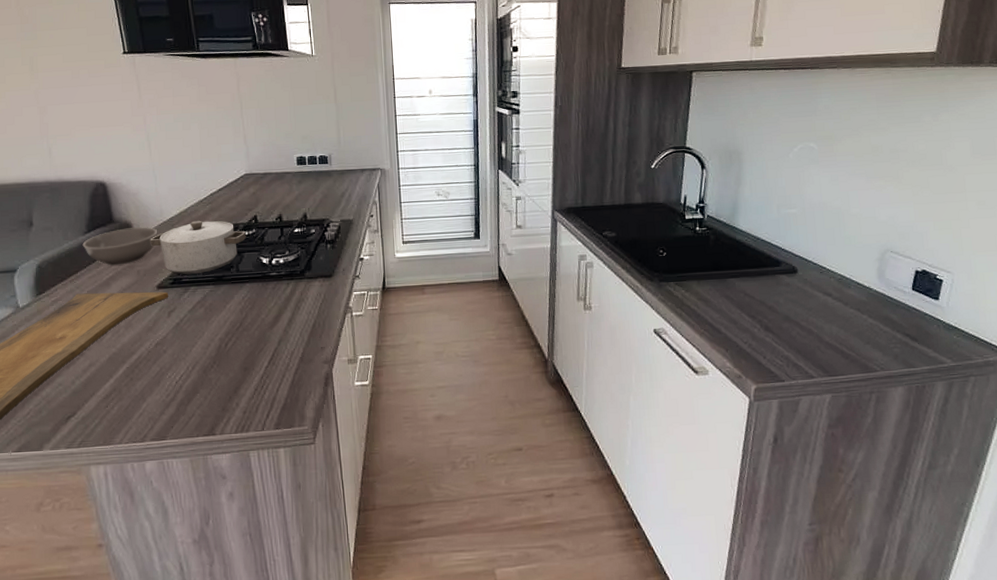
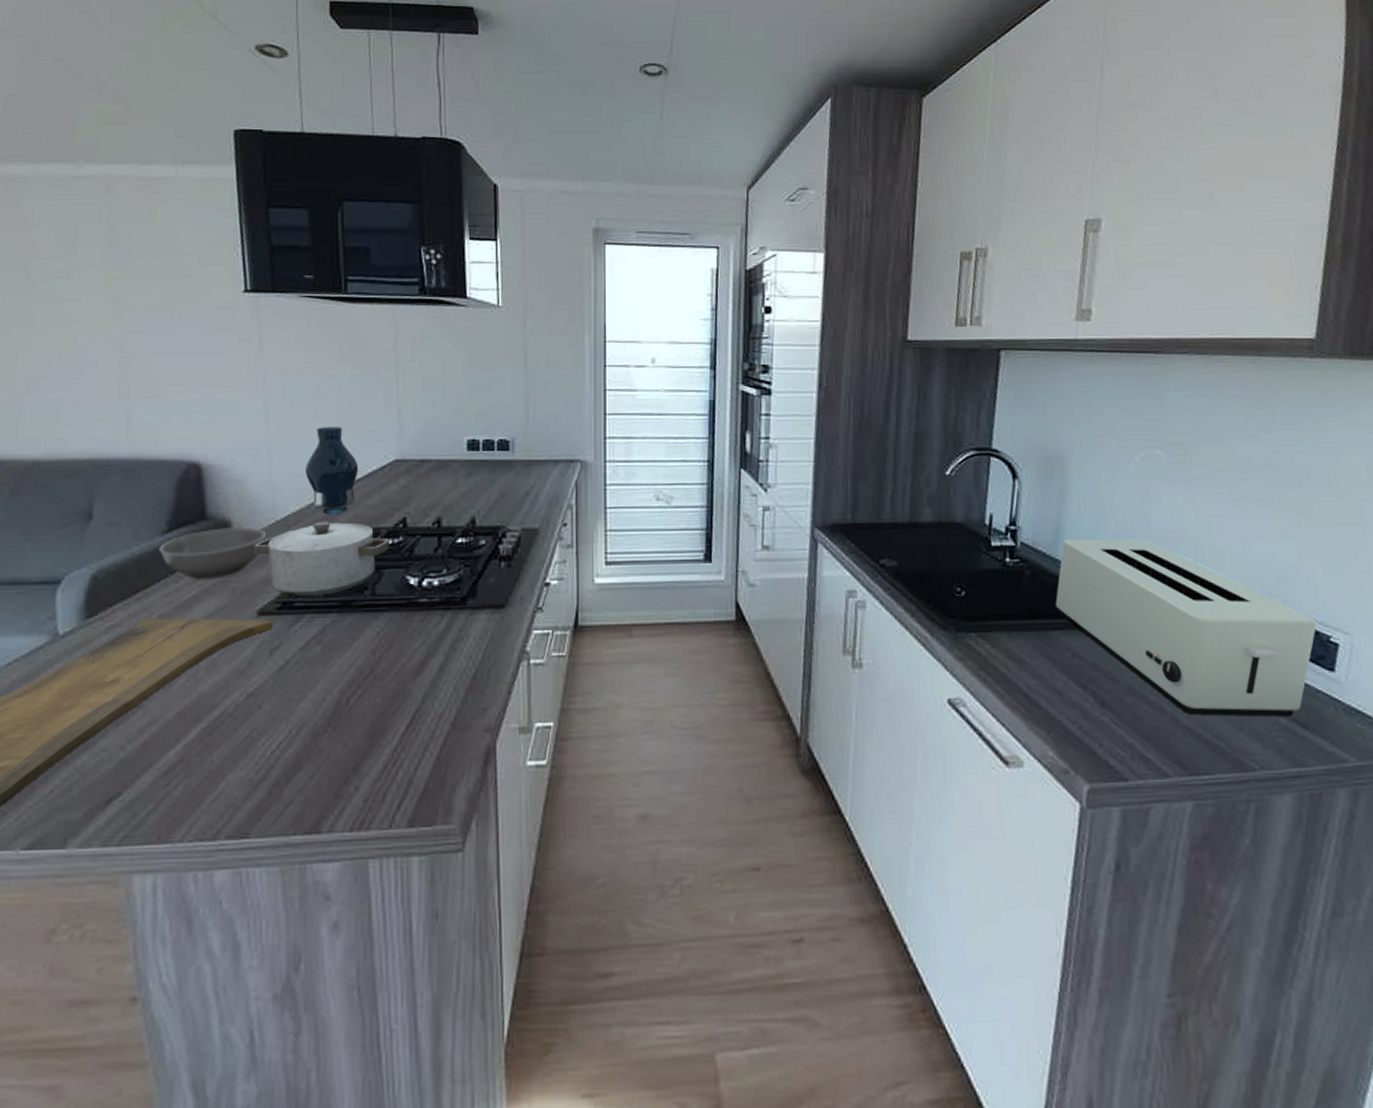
vase: none [180,151,220,216] -> present [304,427,359,515]
toaster: none [732,210,927,335] -> present [1055,538,1317,717]

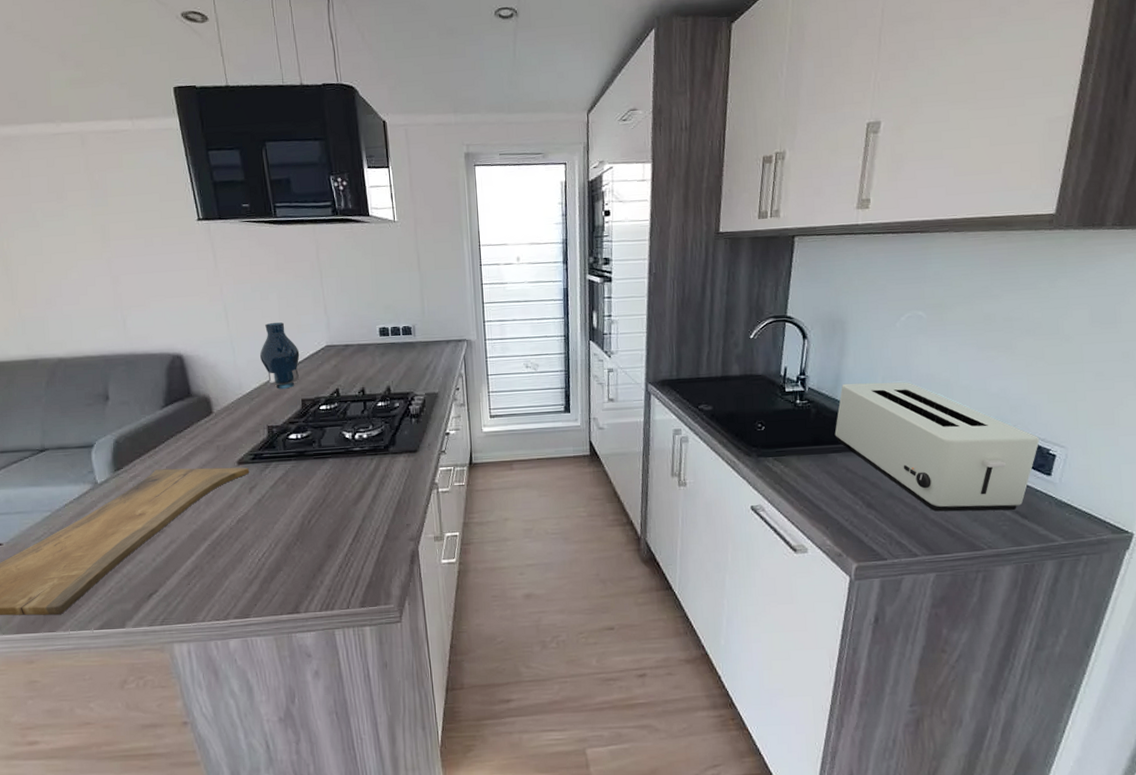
bowl: present [158,527,267,580] -> none [160,401,237,441]
cooking pot: present [254,521,390,597] -> none [229,394,328,450]

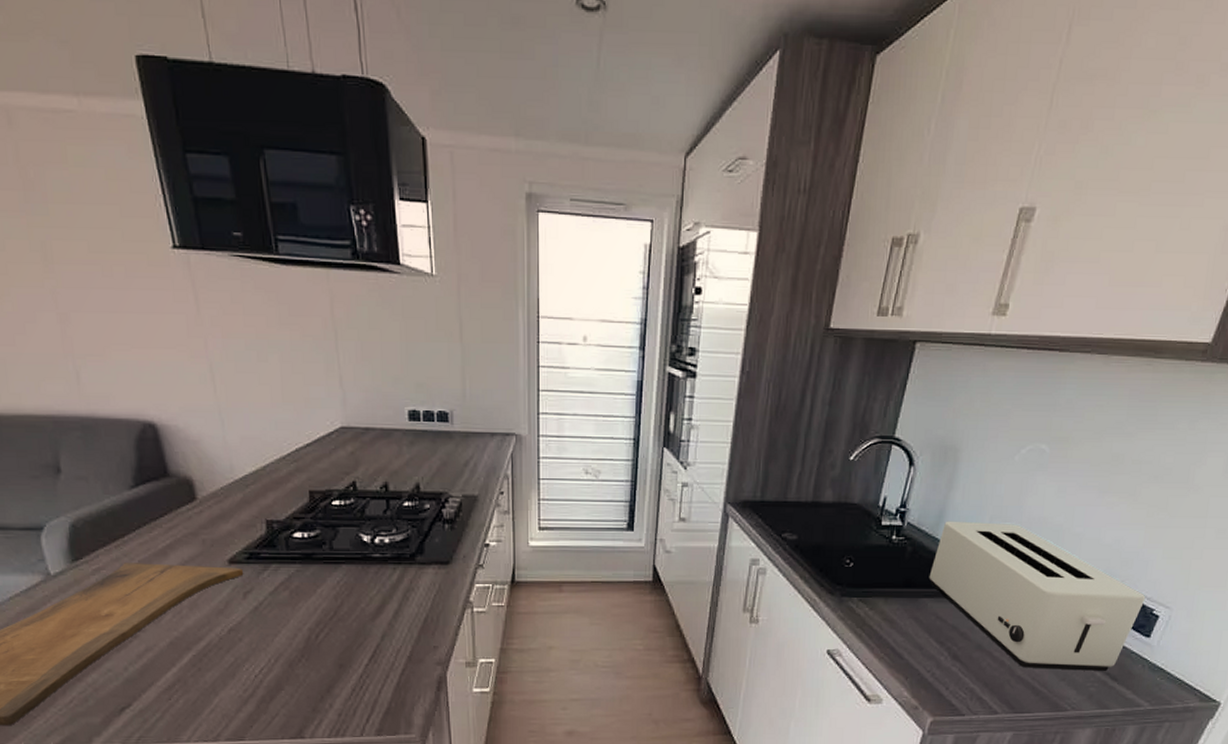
vase: present [259,322,300,389] -> none [256,392,308,477]

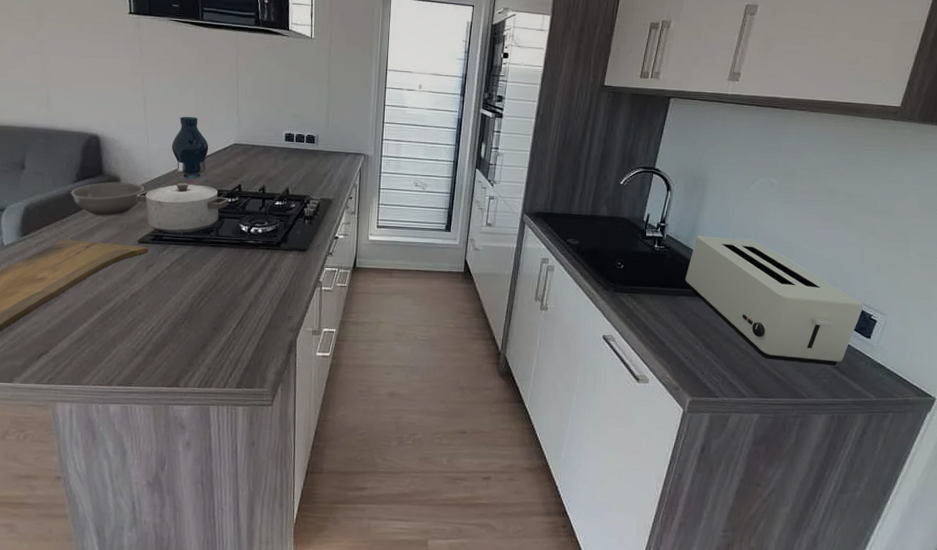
bowl: none [129,485,228,531] -> present [70,182,145,216]
cooking pot: none [217,482,343,549] -> present [136,182,229,234]
vase: none [256,392,308,477] -> present [171,116,209,179]

